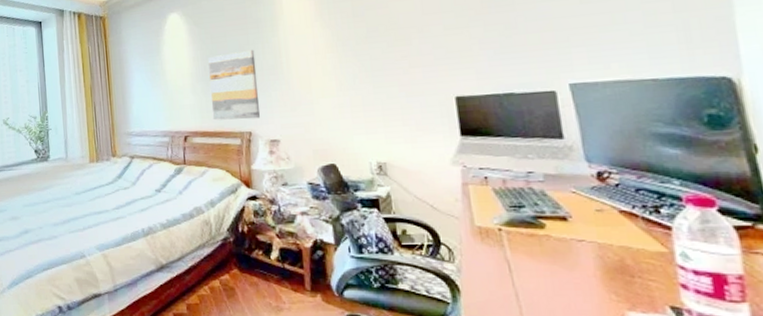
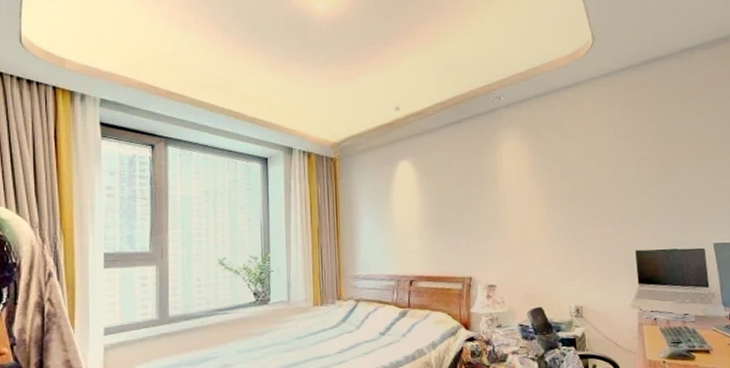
wall art: present [208,49,260,121] -> none [435,200,480,266]

